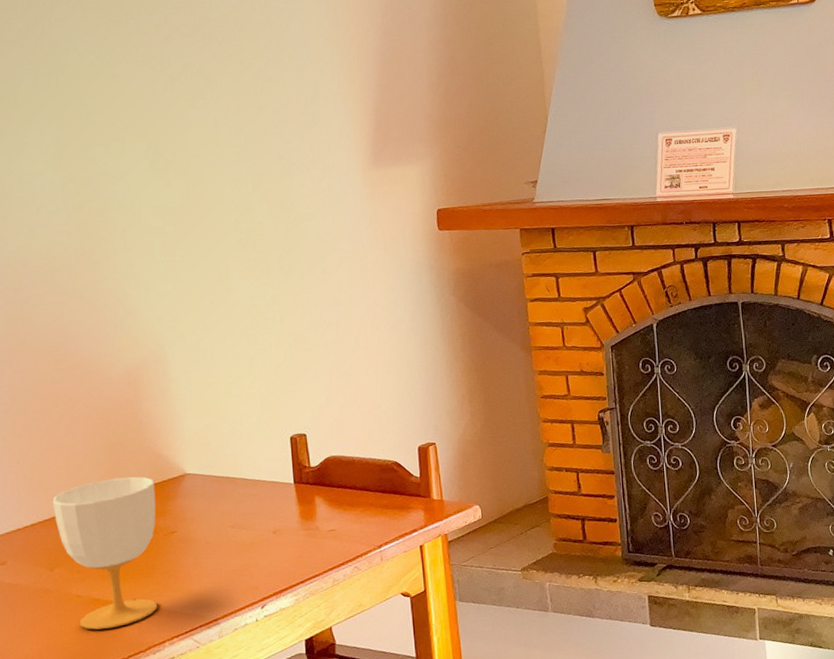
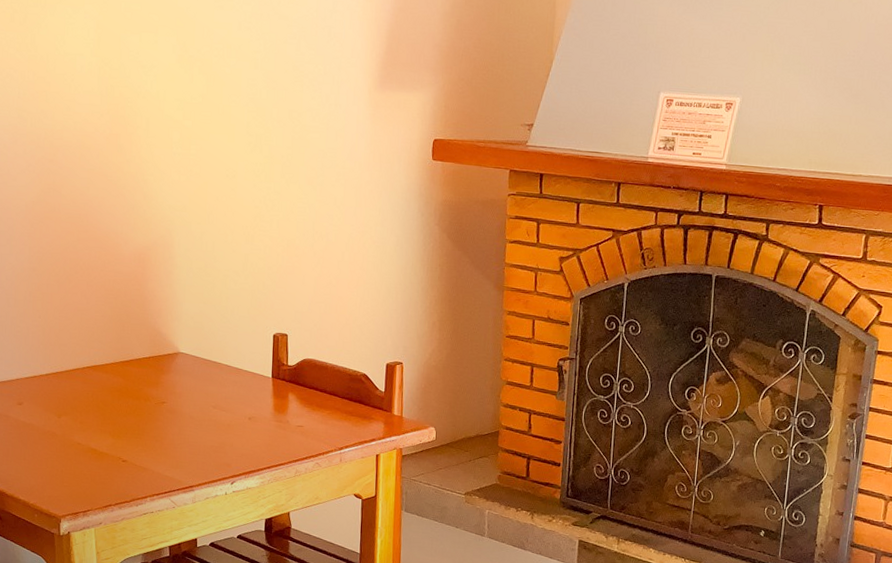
cup: present [52,476,158,630] -> none [65,345,152,477]

